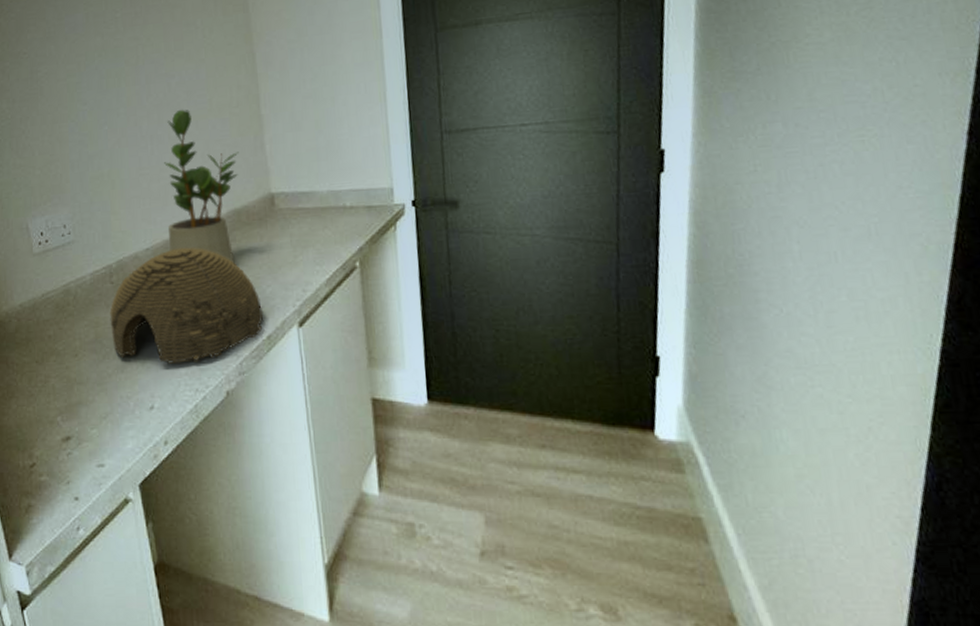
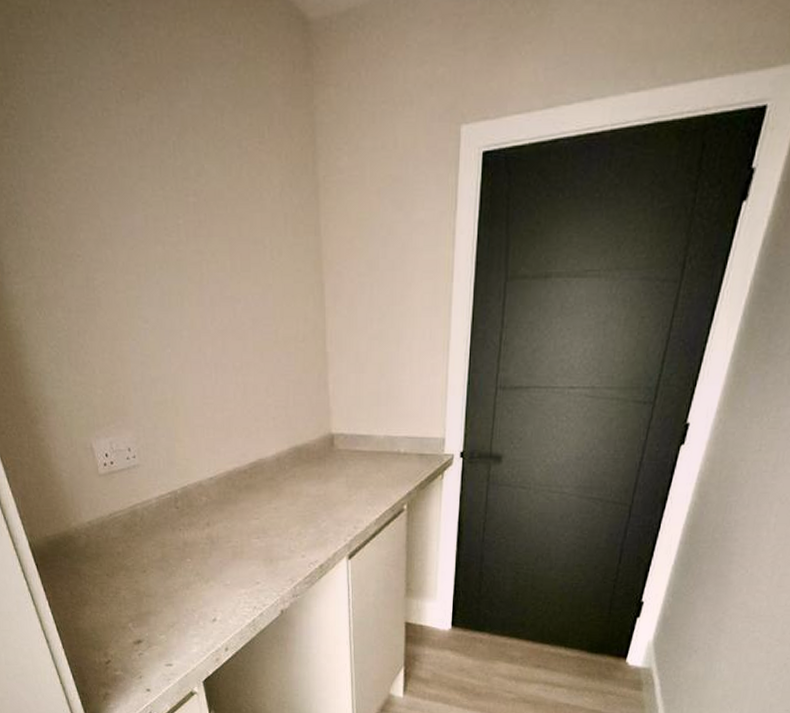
woven basket: present [109,247,264,364] -> none [175,479,318,584]
potted plant: present [164,109,239,263] -> none [228,338,303,497]

